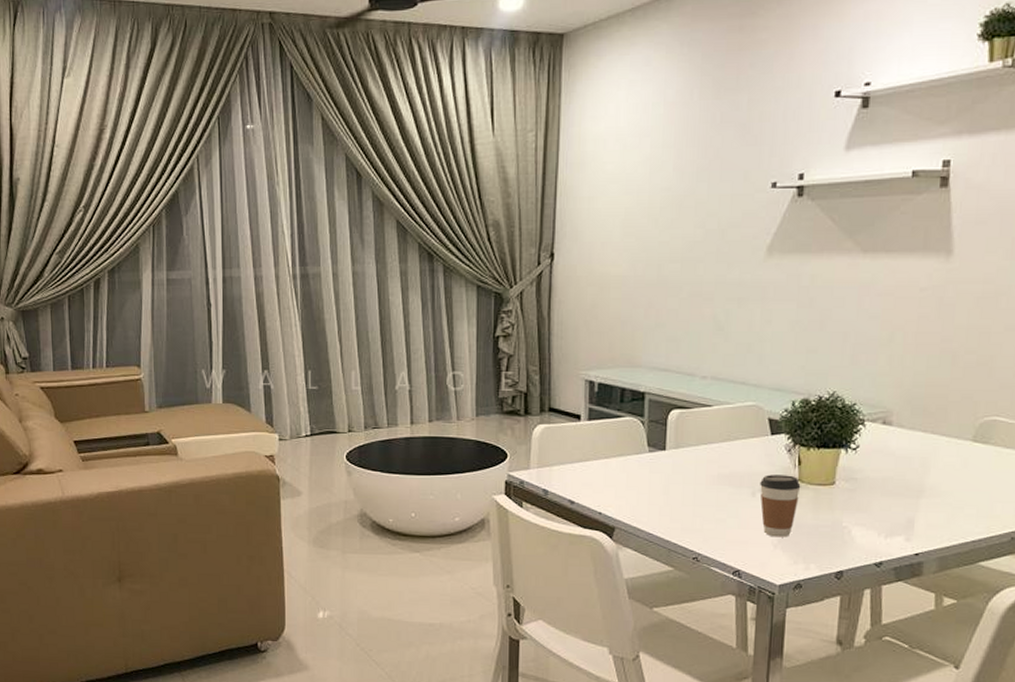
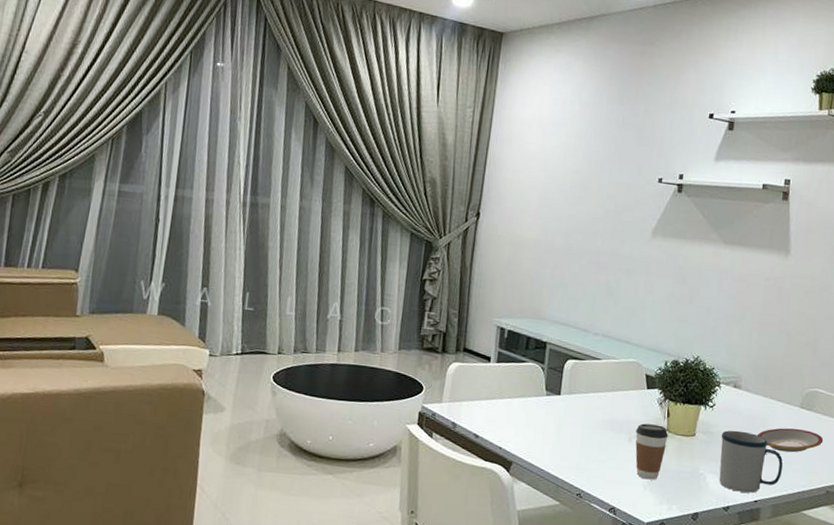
mug: none [867,474,951,545] -> present [719,430,783,493]
plate: none [916,466,1006,495] -> present [758,428,824,453]

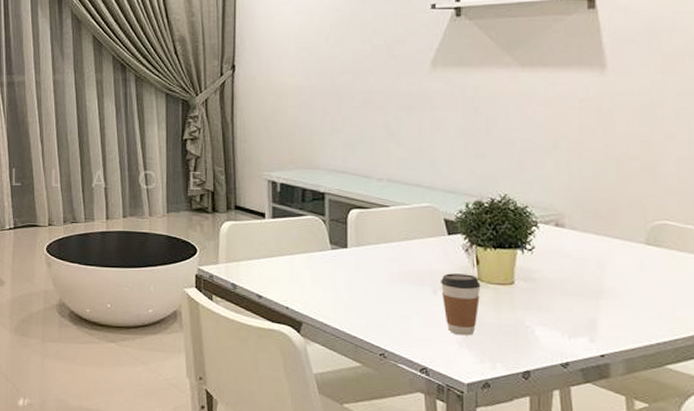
mug: present [719,430,783,493] -> none [546,275,632,347]
plate: present [758,428,824,453] -> none [594,268,683,297]

